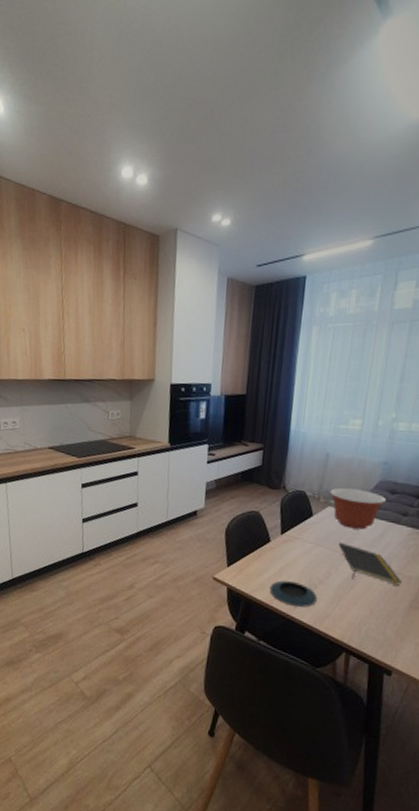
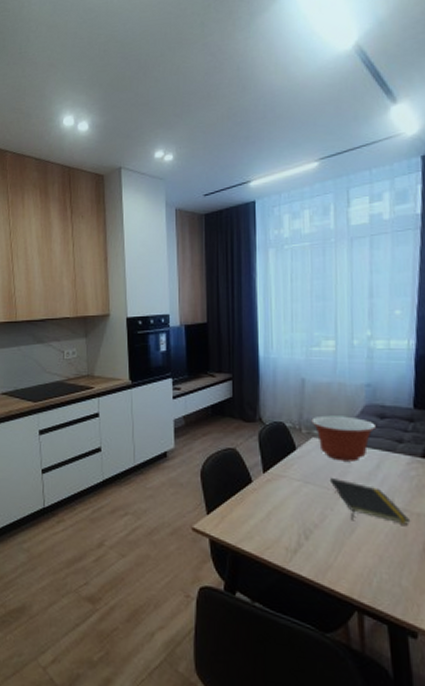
saucer: present [269,580,318,608] -> none [258,527,316,559]

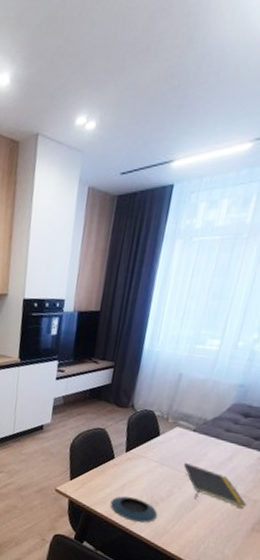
saucer: none [258,527,316,559] -> present [110,496,158,523]
mixing bowl: present [311,415,376,462] -> none [179,409,238,452]

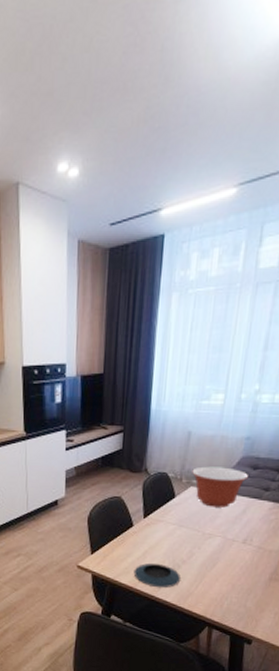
mixing bowl: none [179,409,238,452] -> present [192,466,248,508]
notepad: present [183,462,246,508] -> none [200,521,262,560]

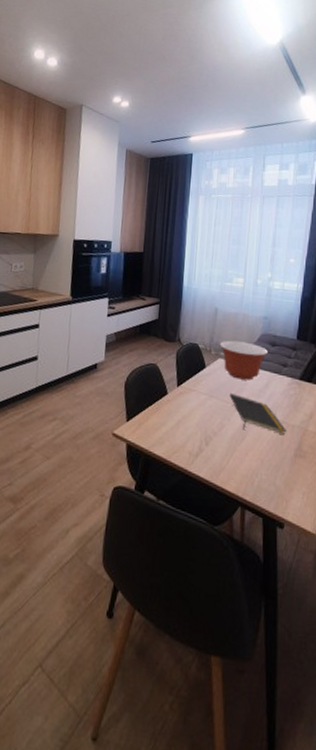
saucer: present [133,563,182,589] -> none [167,434,213,462]
notepad: none [200,521,262,560] -> present [229,392,286,435]

